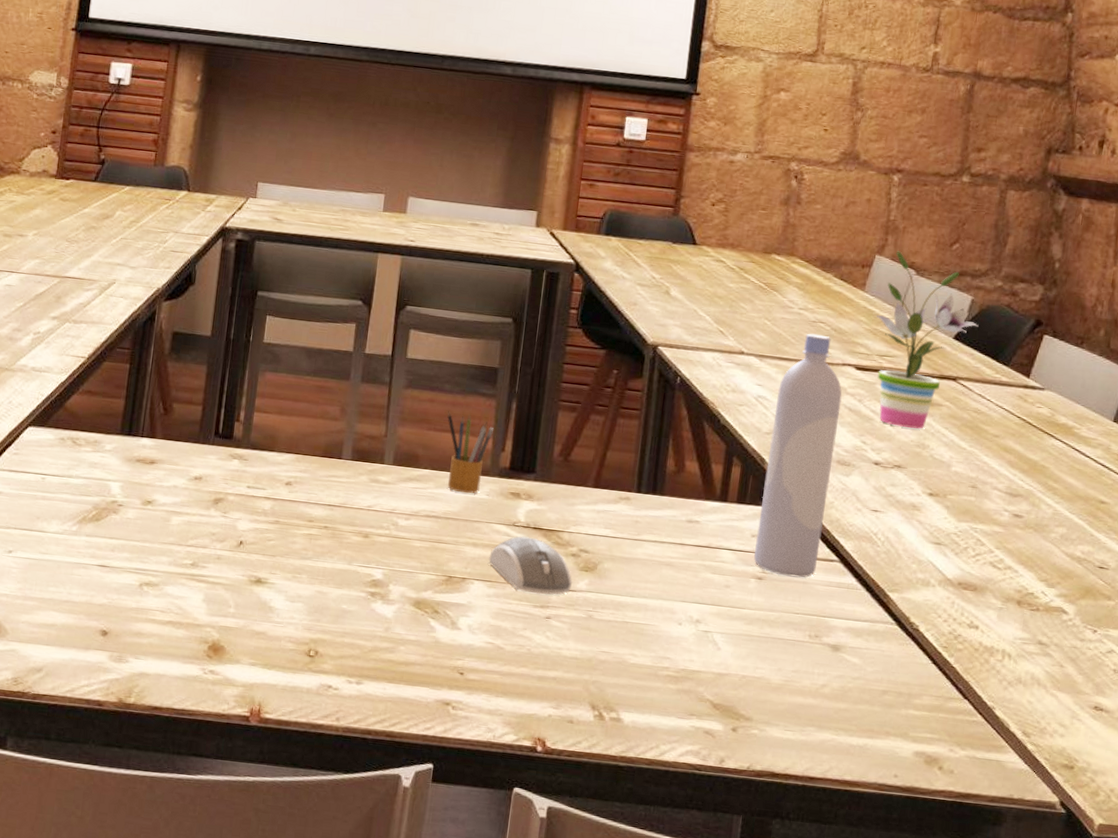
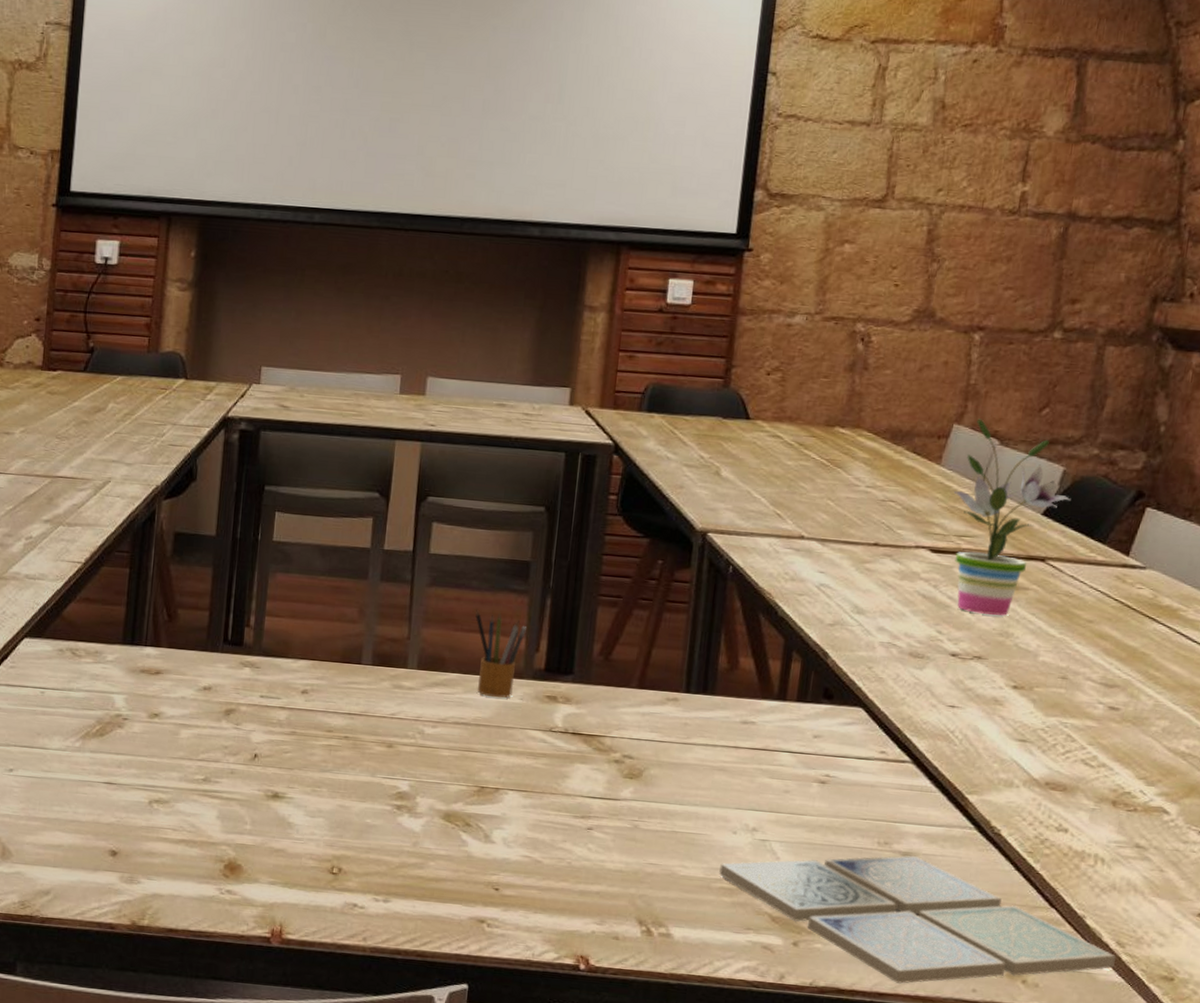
computer mouse: present [489,536,573,595] -> none [524,742,616,805]
drink coaster: none [666,648,1022,769] -> present [719,855,1116,984]
bottle: present [754,333,842,578] -> none [816,513,915,781]

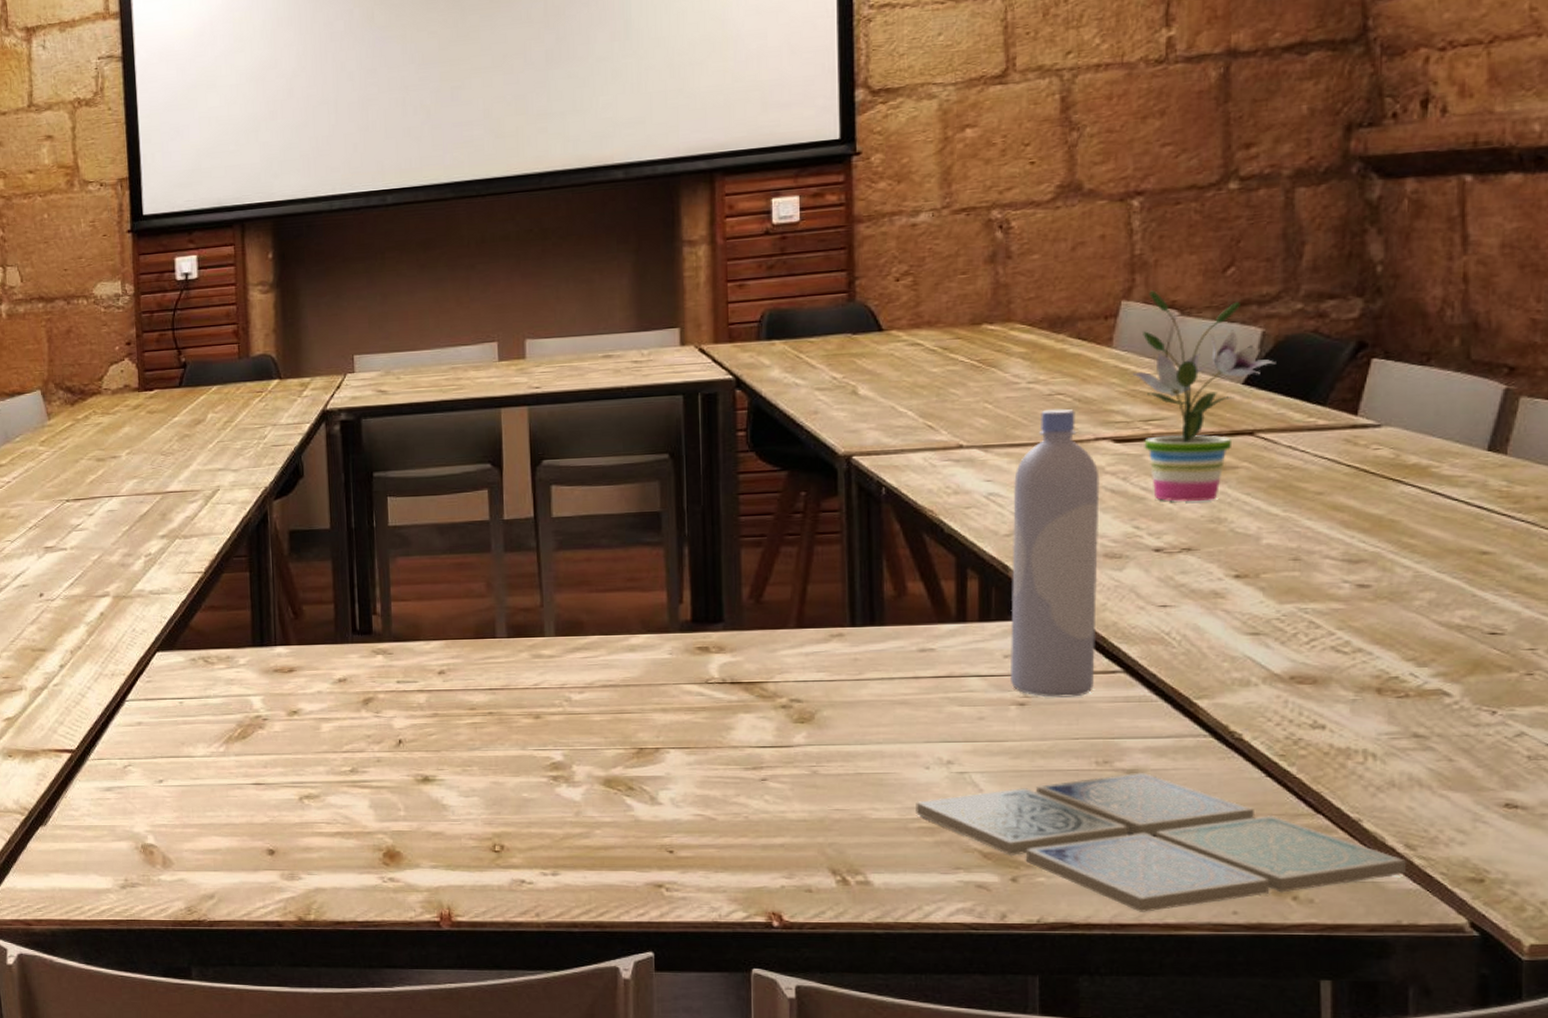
pencil box: present [475,609,528,698] -> none [609,567,667,656]
bottle: none [816,513,915,781] -> present [1009,408,1100,698]

